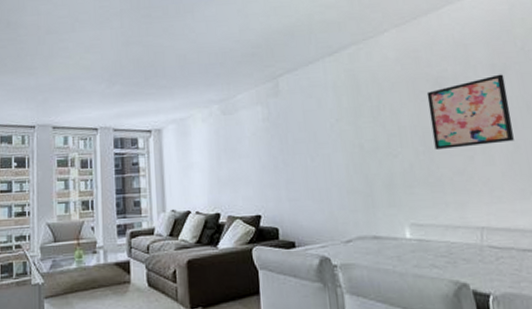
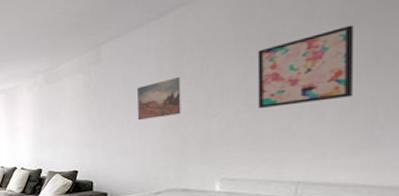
wall art: none [318,115,364,158] -> present [137,77,181,120]

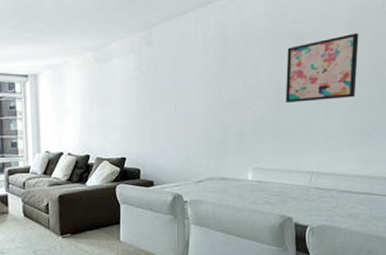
wall art: present [137,77,181,120] -> none [184,67,223,107]

